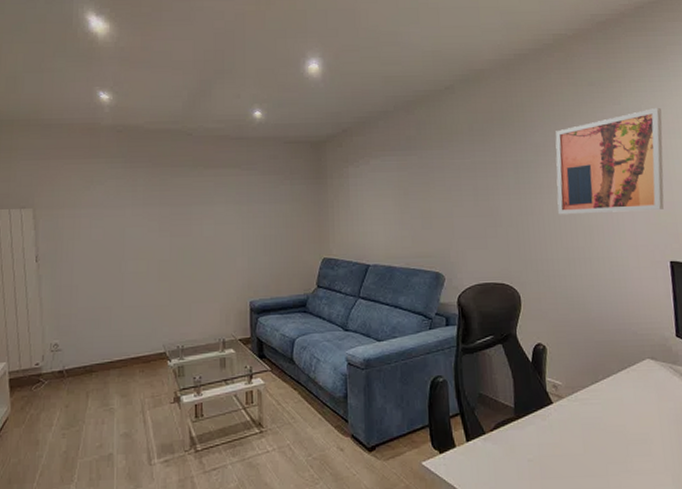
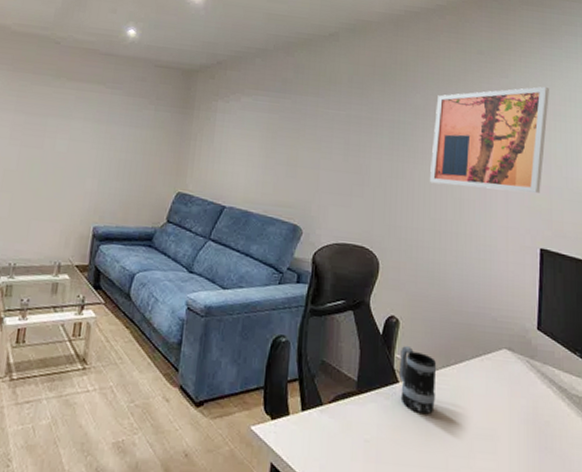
mug: none [551,368,589,428] -> present [398,345,437,414]

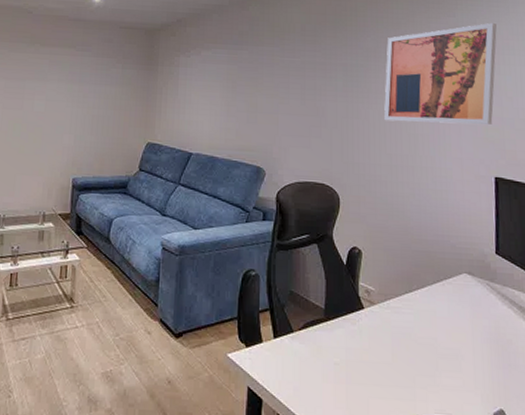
mug: present [398,345,437,414] -> none [363,273,401,336]

